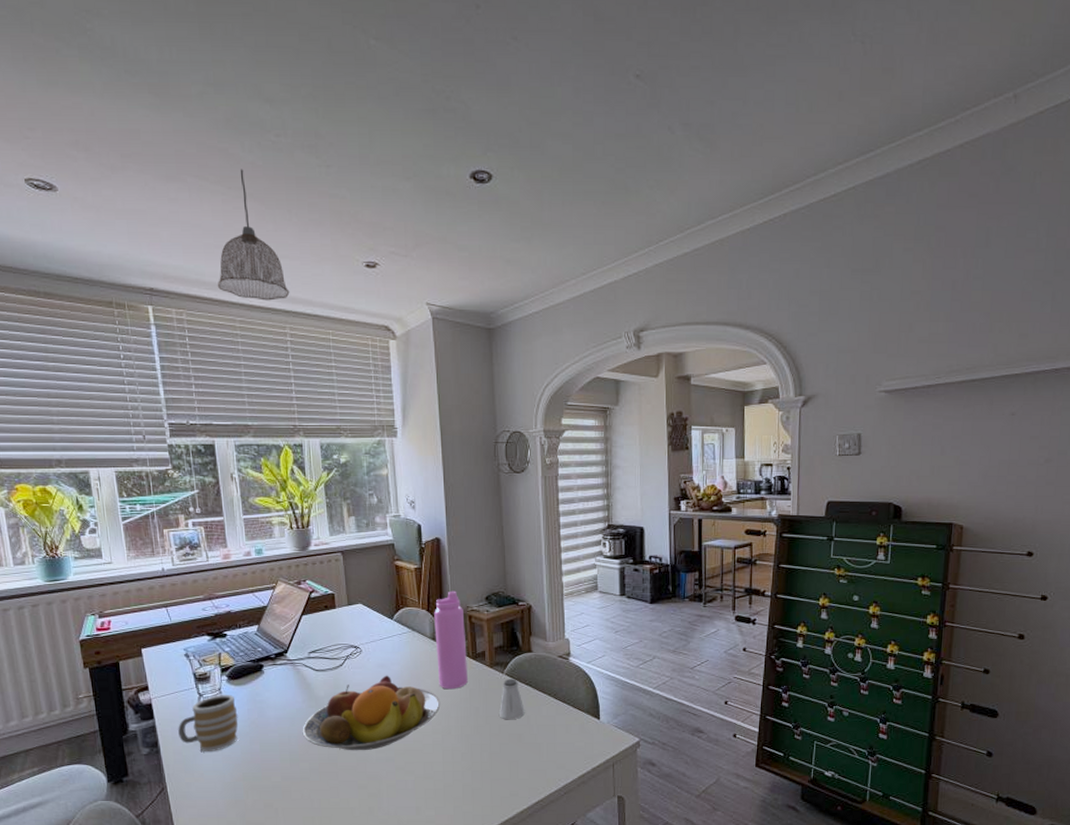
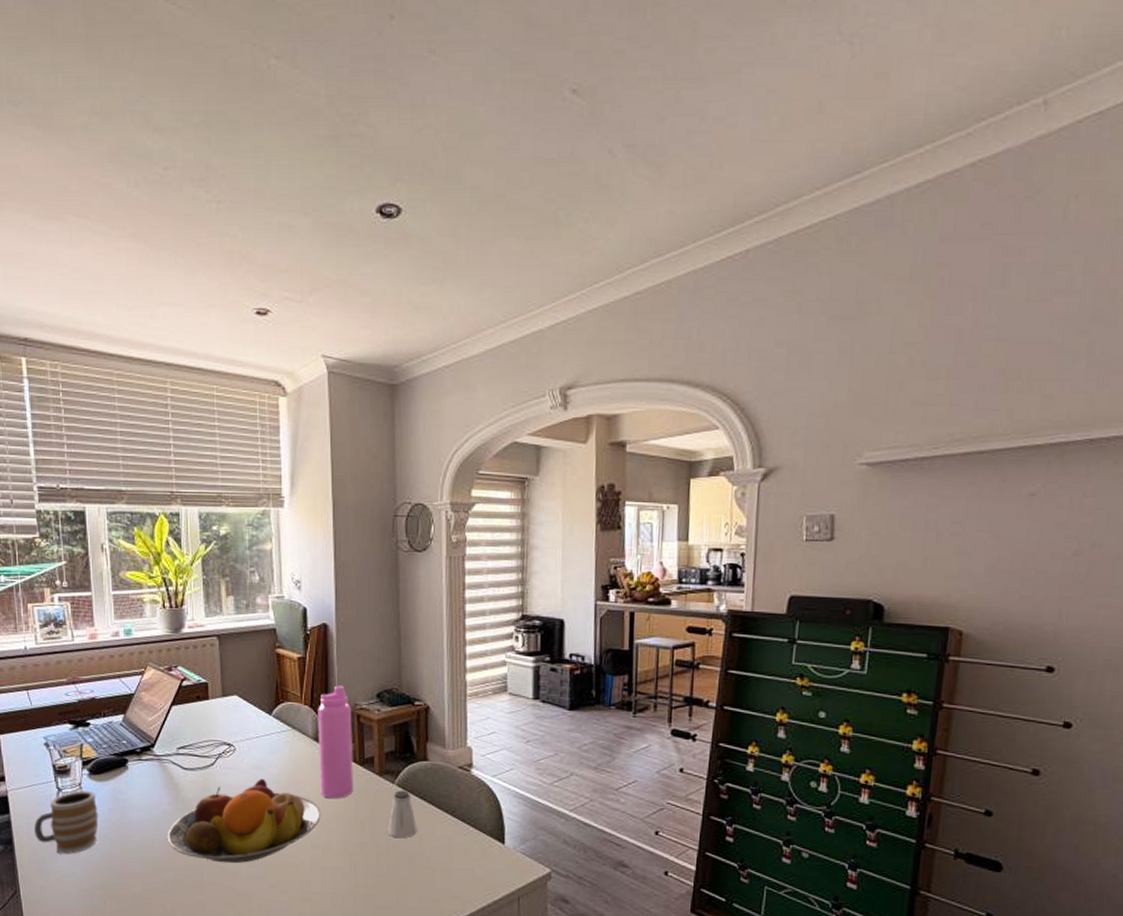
pendant lamp: present [217,169,290,301] -> none [94,206,172,352]

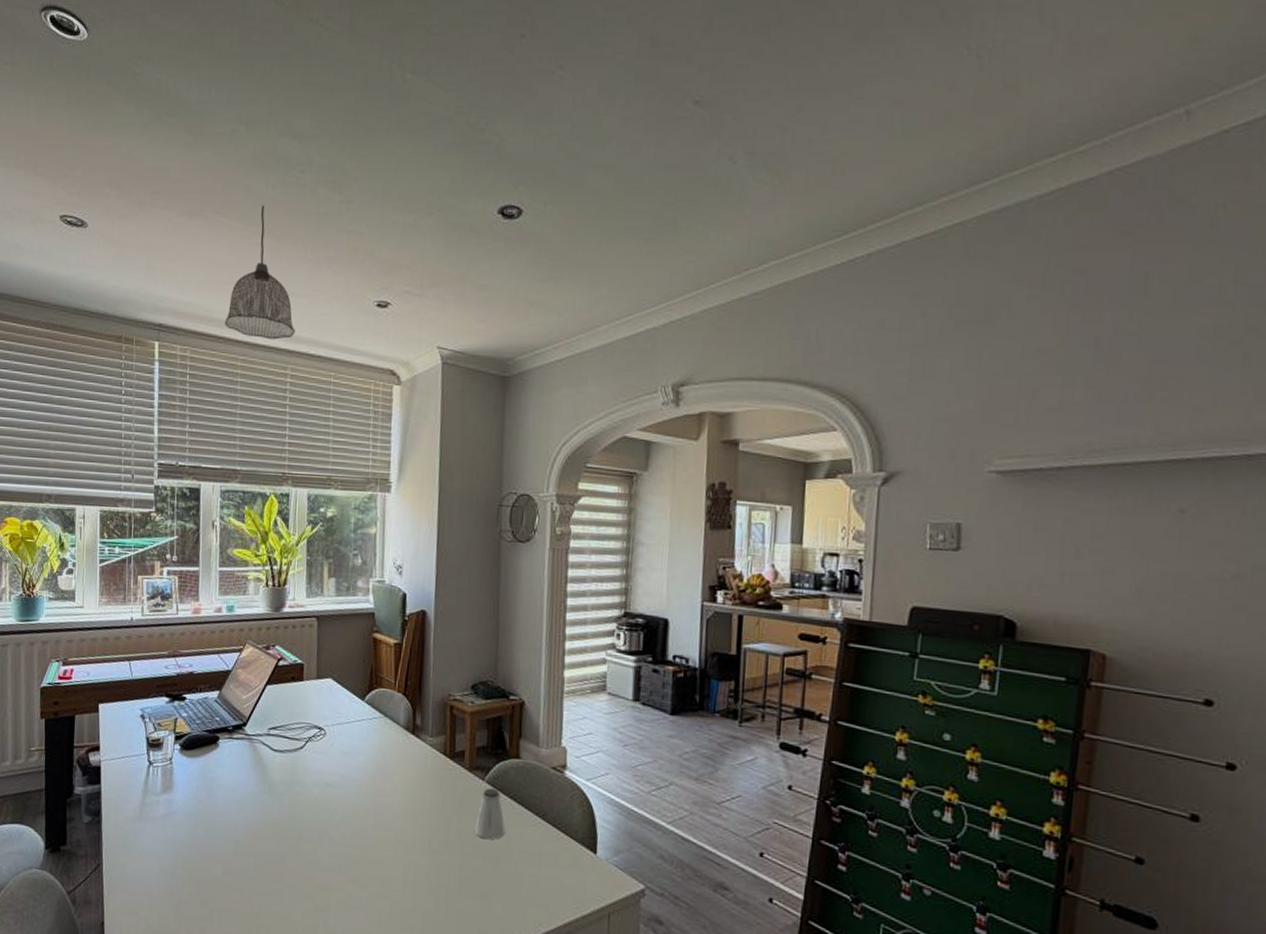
mug: present [34,791,99,854] -> none [122,765,186,830]
pendant lamp: none [94,206,172,352] -> present [224,205,296,340]
fruit bowl: present [167,778,321,864] -> none [251,765,408,853]
water bottle: present [318,685,353,799] -> none [408,674,445,793]

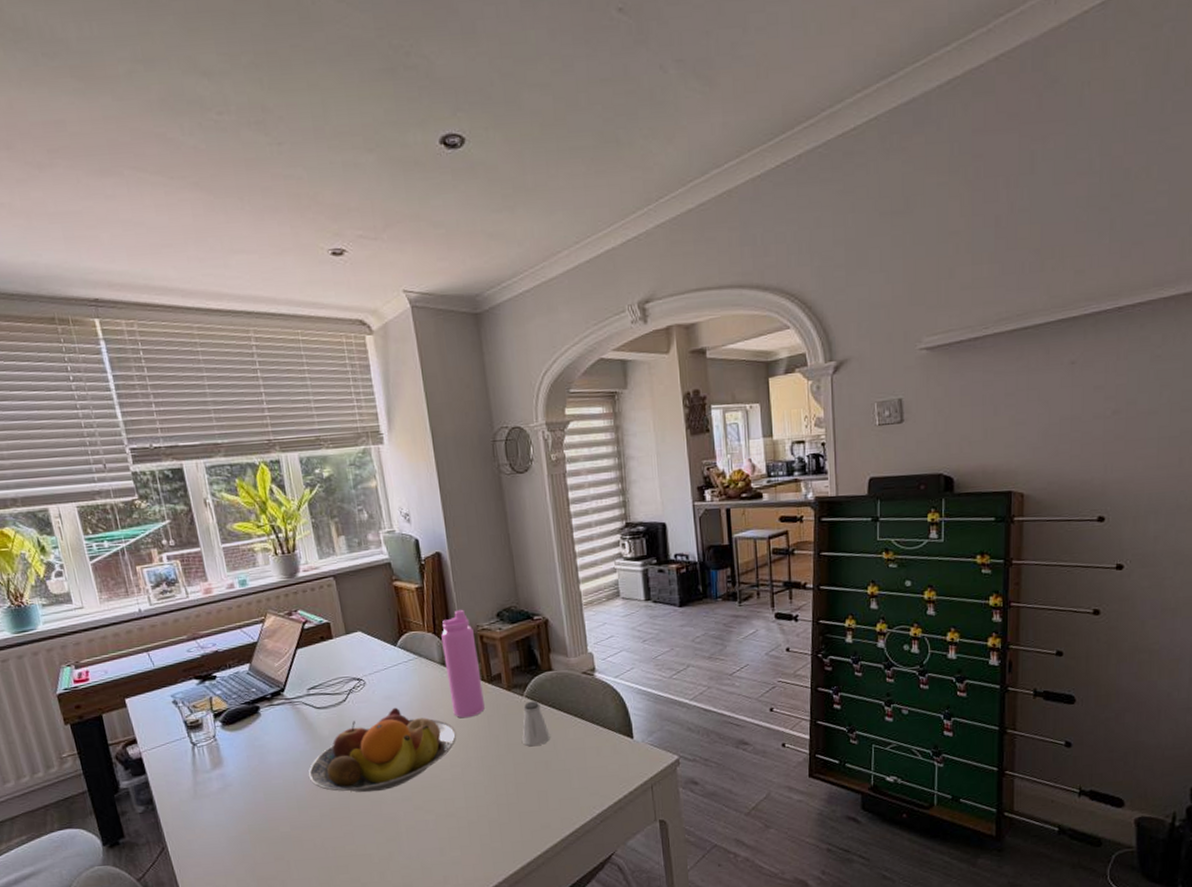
pendant lamp: present [224,205,296,340] -> none [168,155,250,303]
fruit bowl: none [251,765,408,853] -> present [308,707,457,793]
water bottle: none [408,674,445,793] -> present [441,609,485,718]

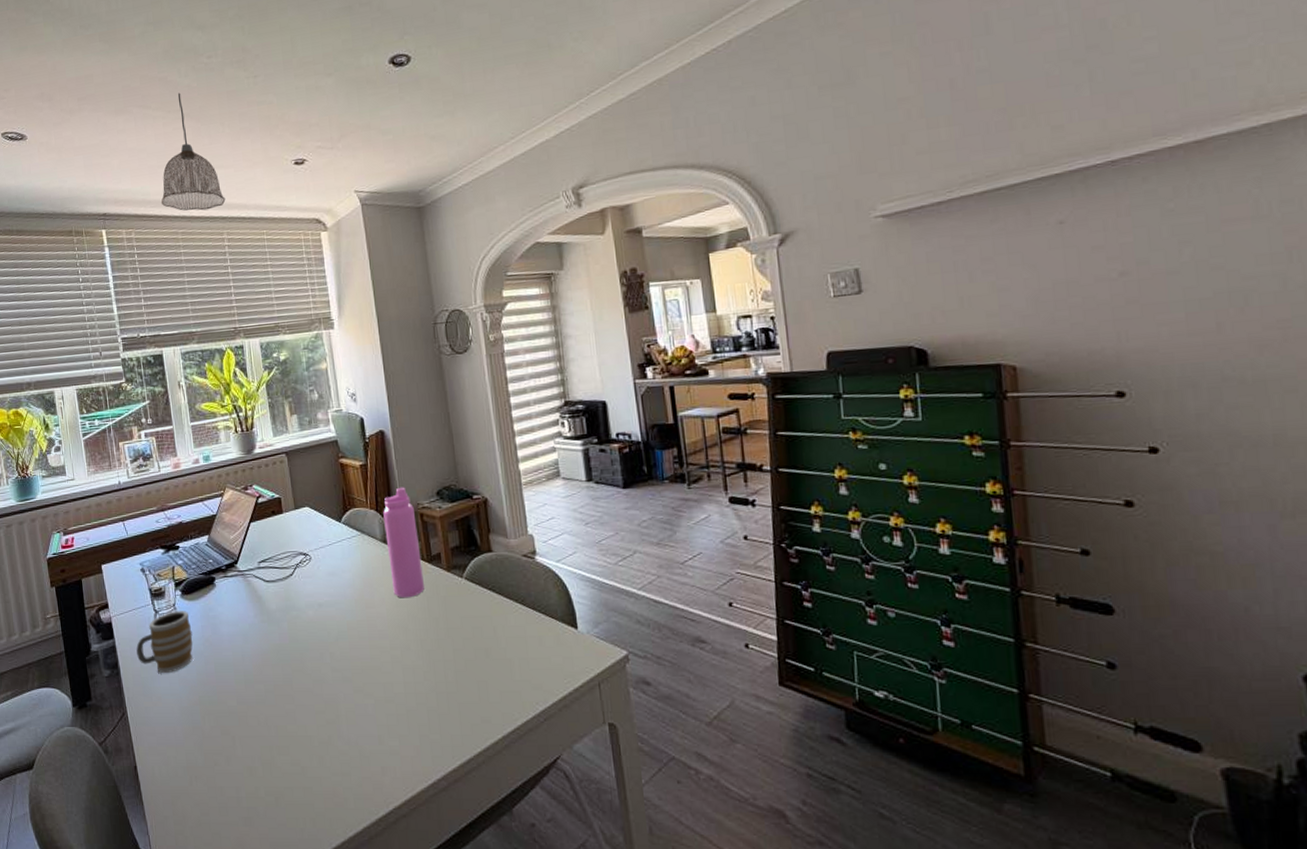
pendant lamp: none [168,155,250,303] -> present [160,92,226,211]
mug: none [173,741,239,806] -> present [136,611,193,674]
fruit bowl: present [308,707,457,793] -> none [255,584,397,671]
saltshaker: present [522,701,550,747] -> none [461,583,490,632]

